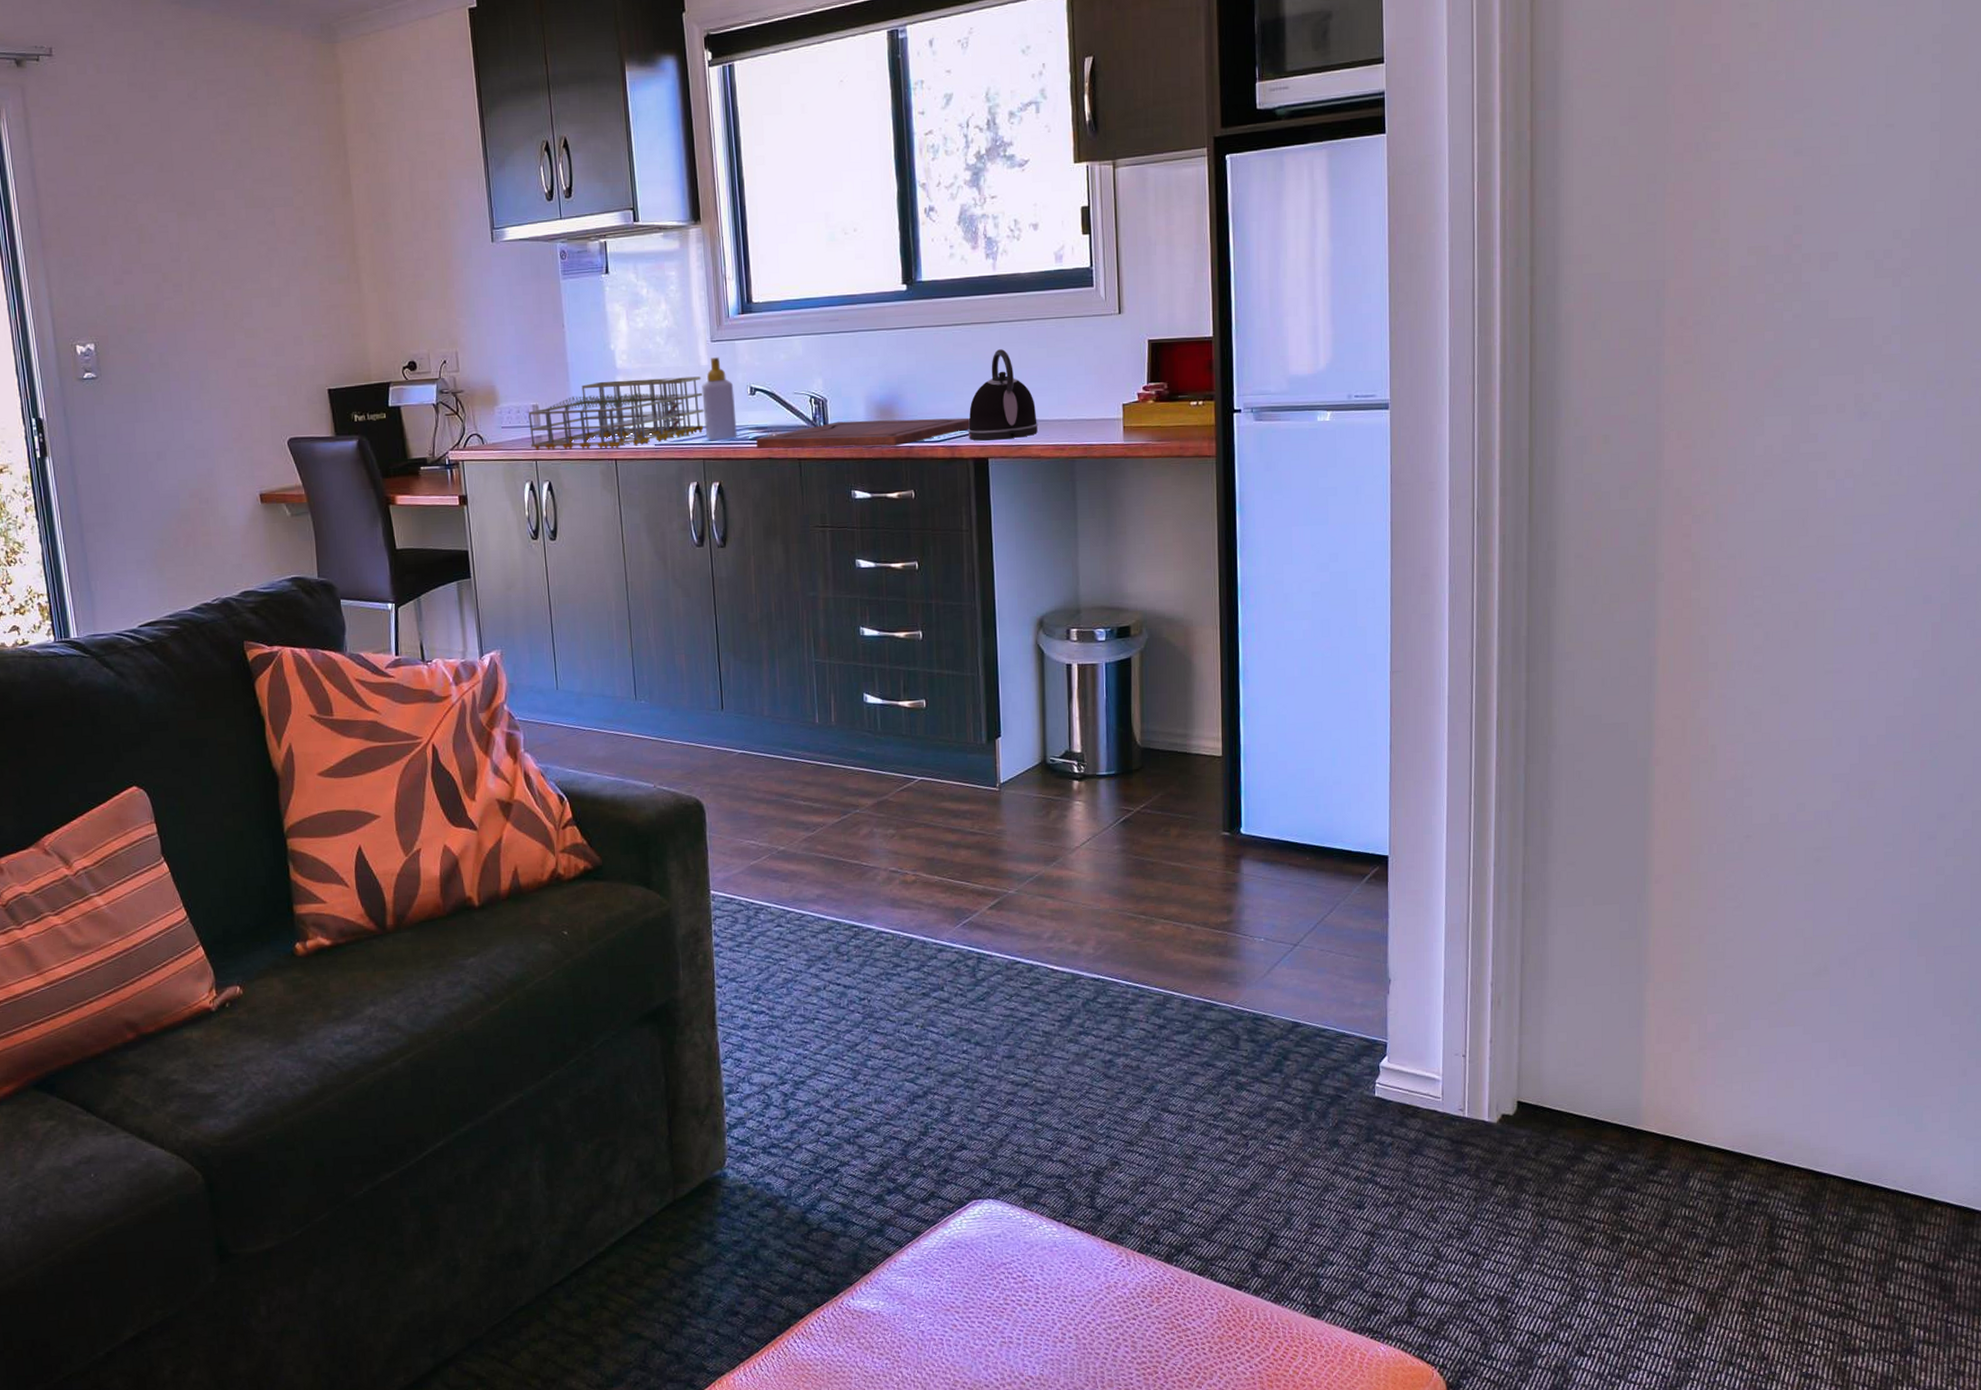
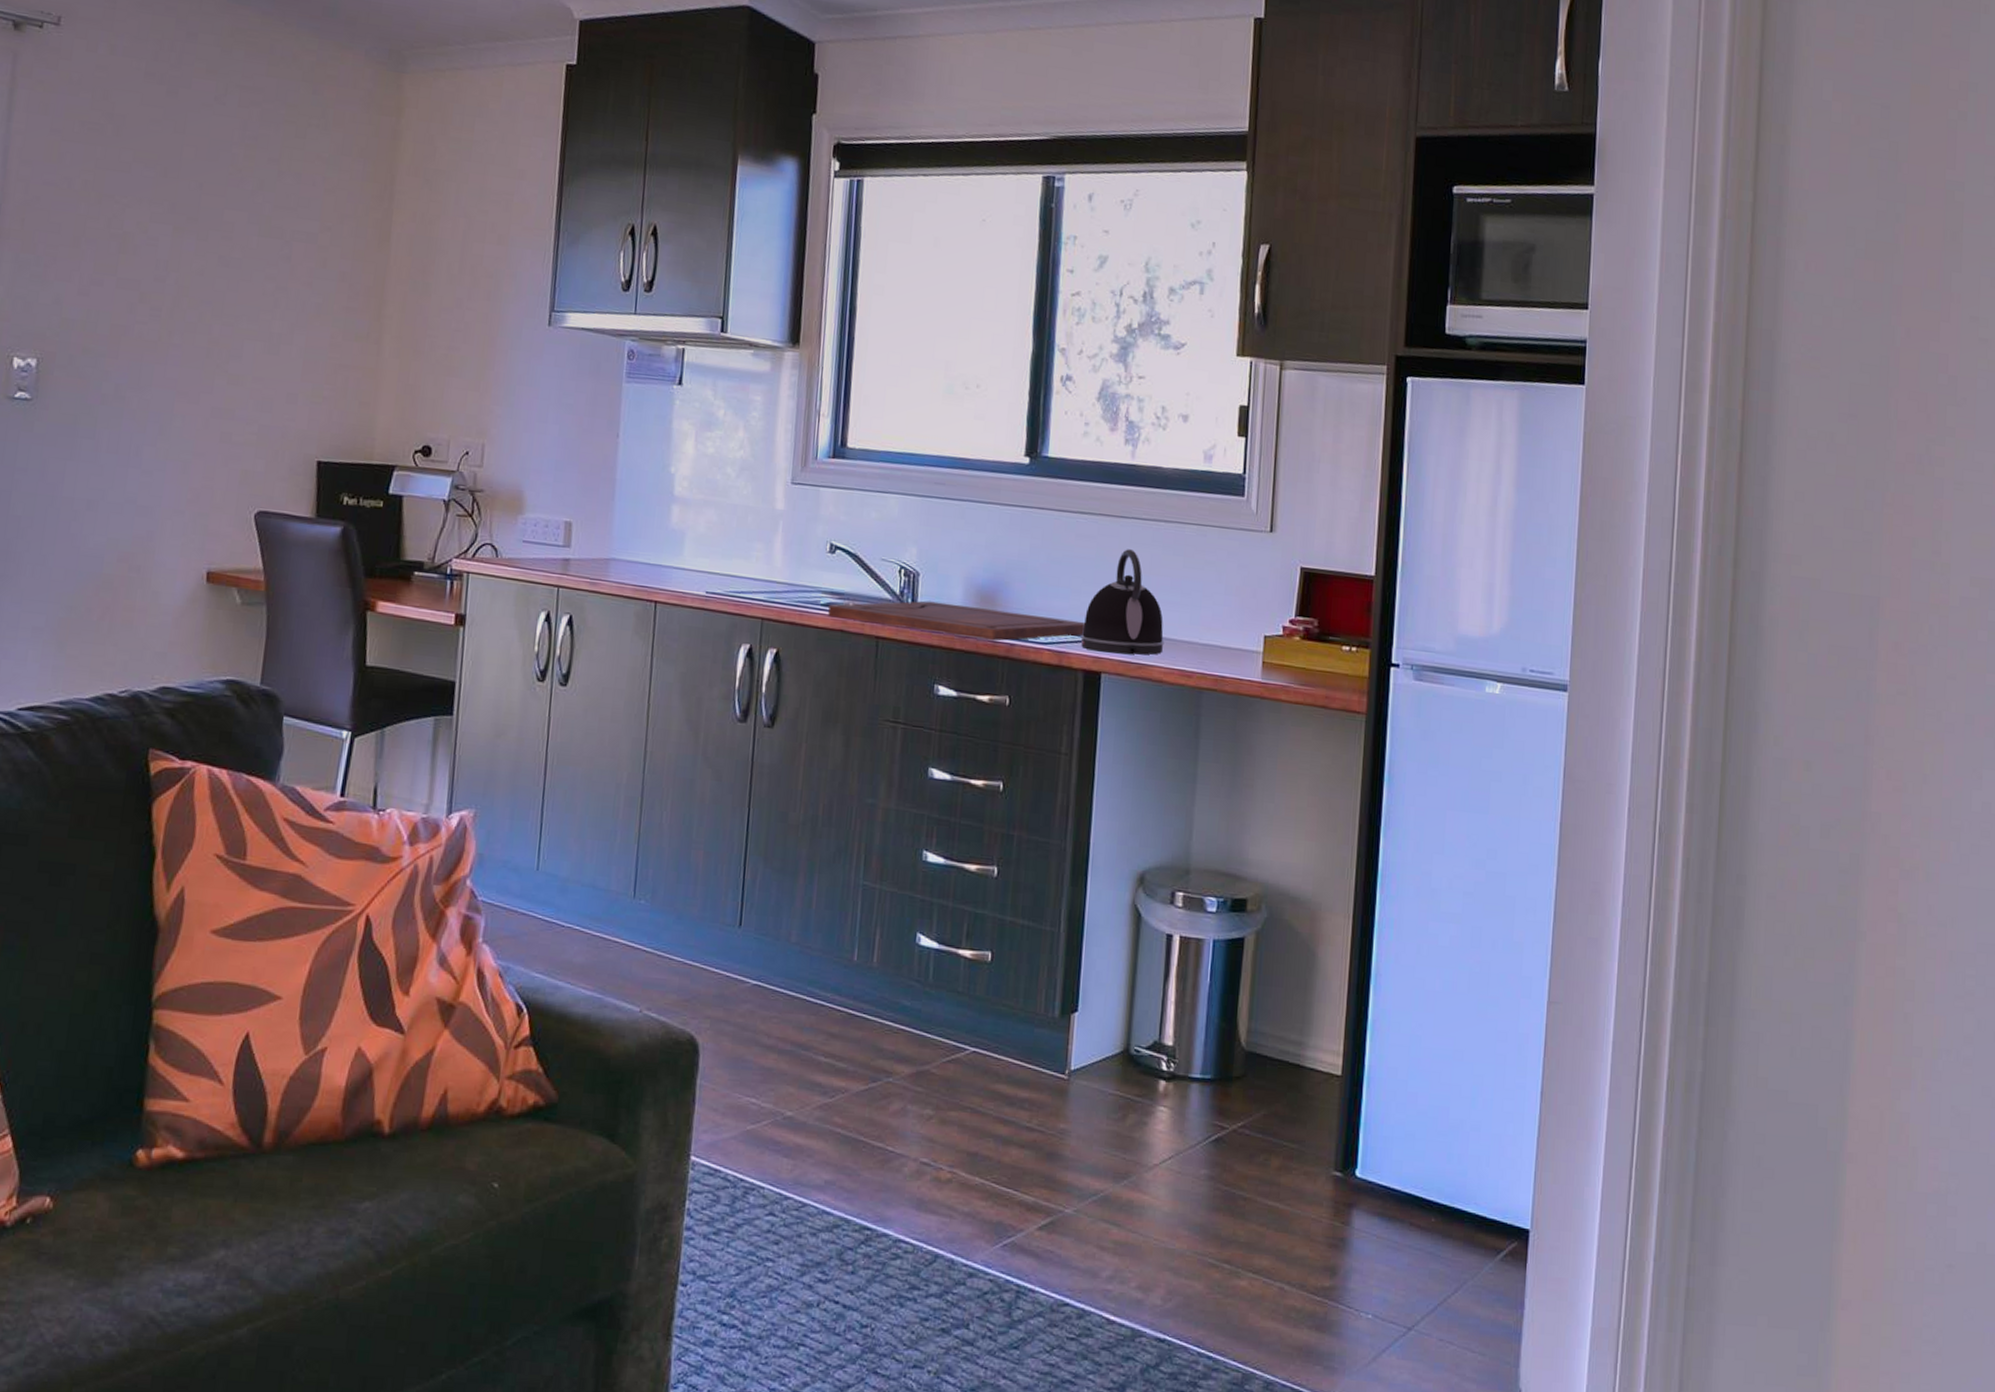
dish rack: present [527,376,704,451] -> none [555,507,774,591]
soap bottle: present [702,357,737,441] -> none [768,502,811,601]

